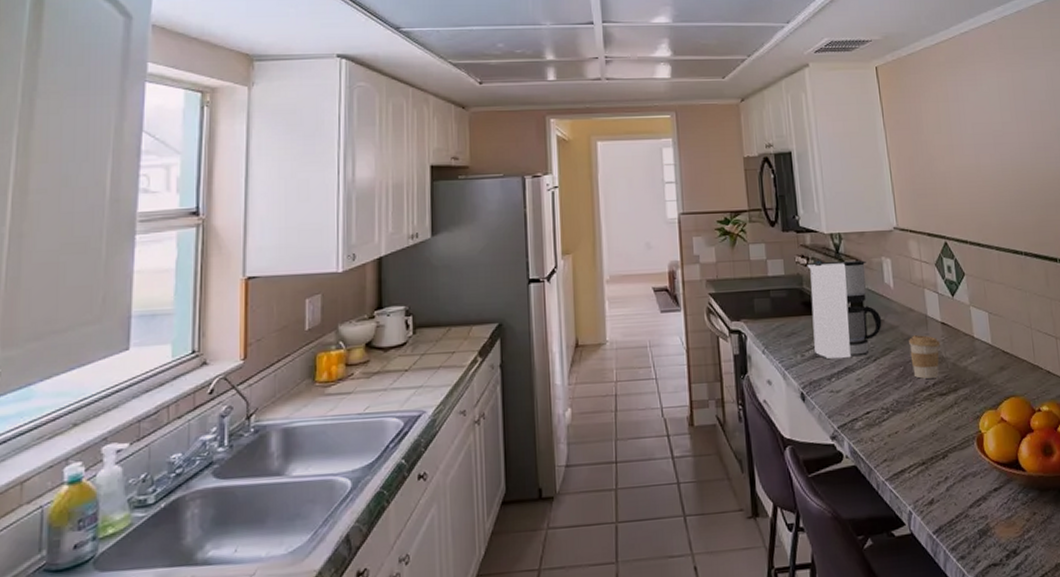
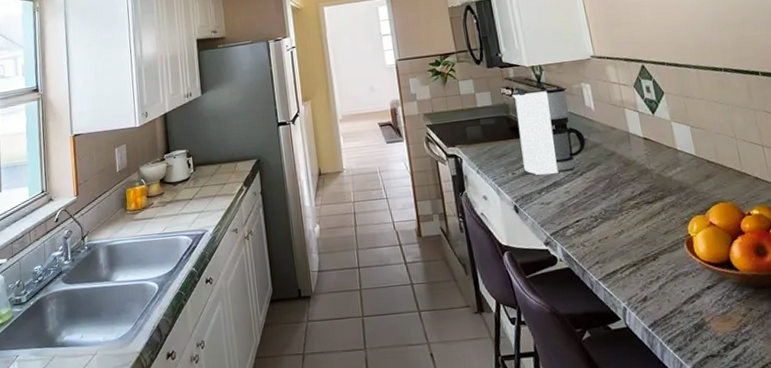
coffee cup: present [909,335,940,379] -> none [612,150,644,189]

